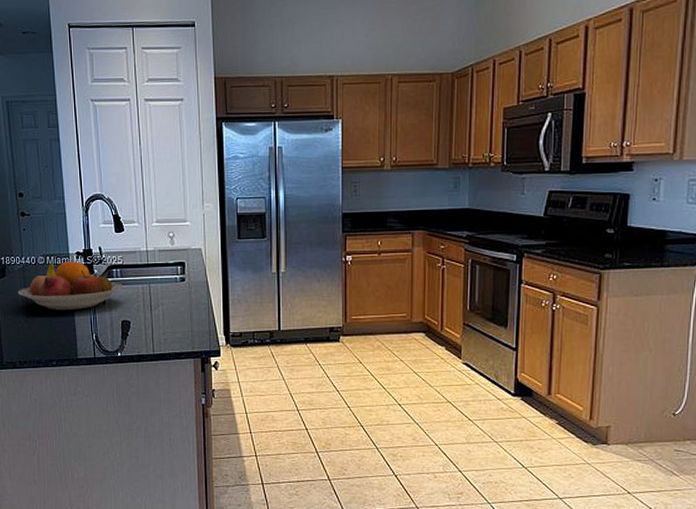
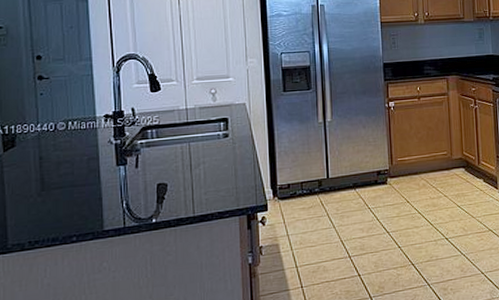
fruit bowl: present [18,261,123,310] -> none [31,124,159,180]

